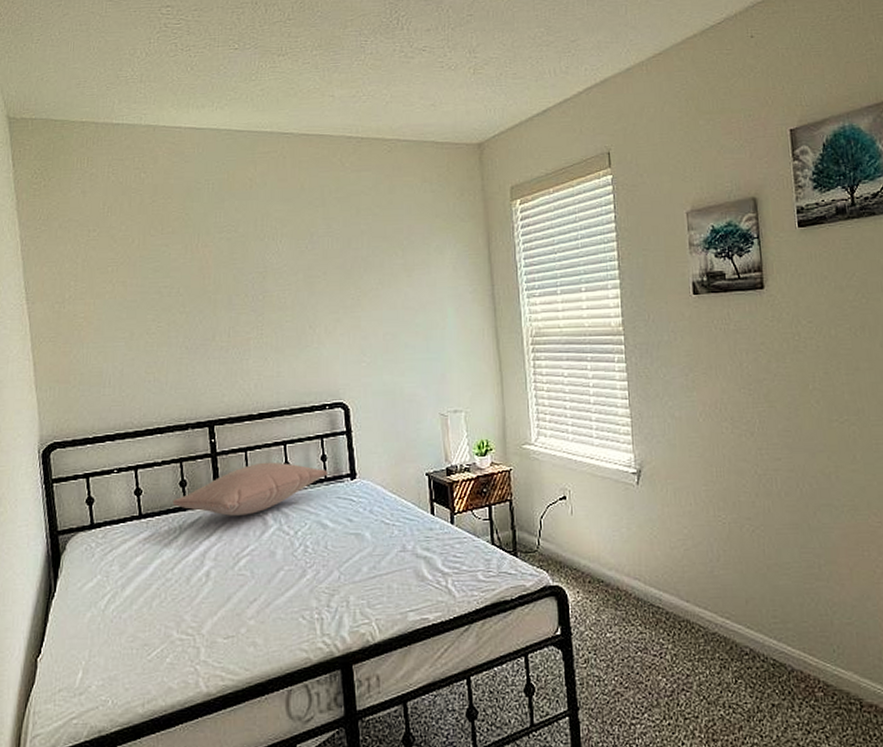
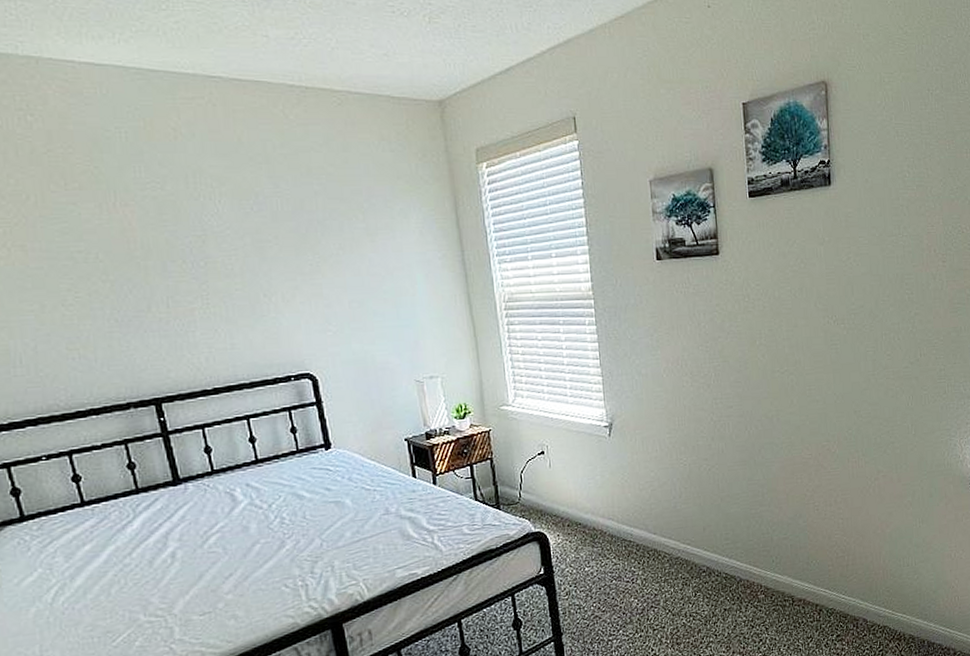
pillow: present [172,462,328,516] -> none [120,437,300,496]

